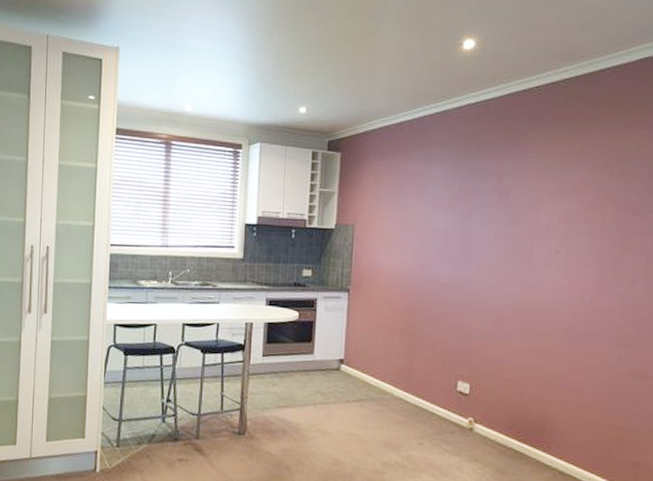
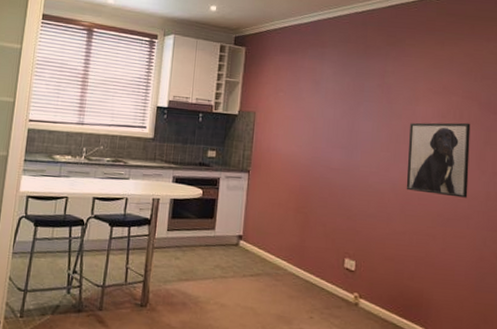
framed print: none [527,226,605,312] -> present [406,122,471,198]

